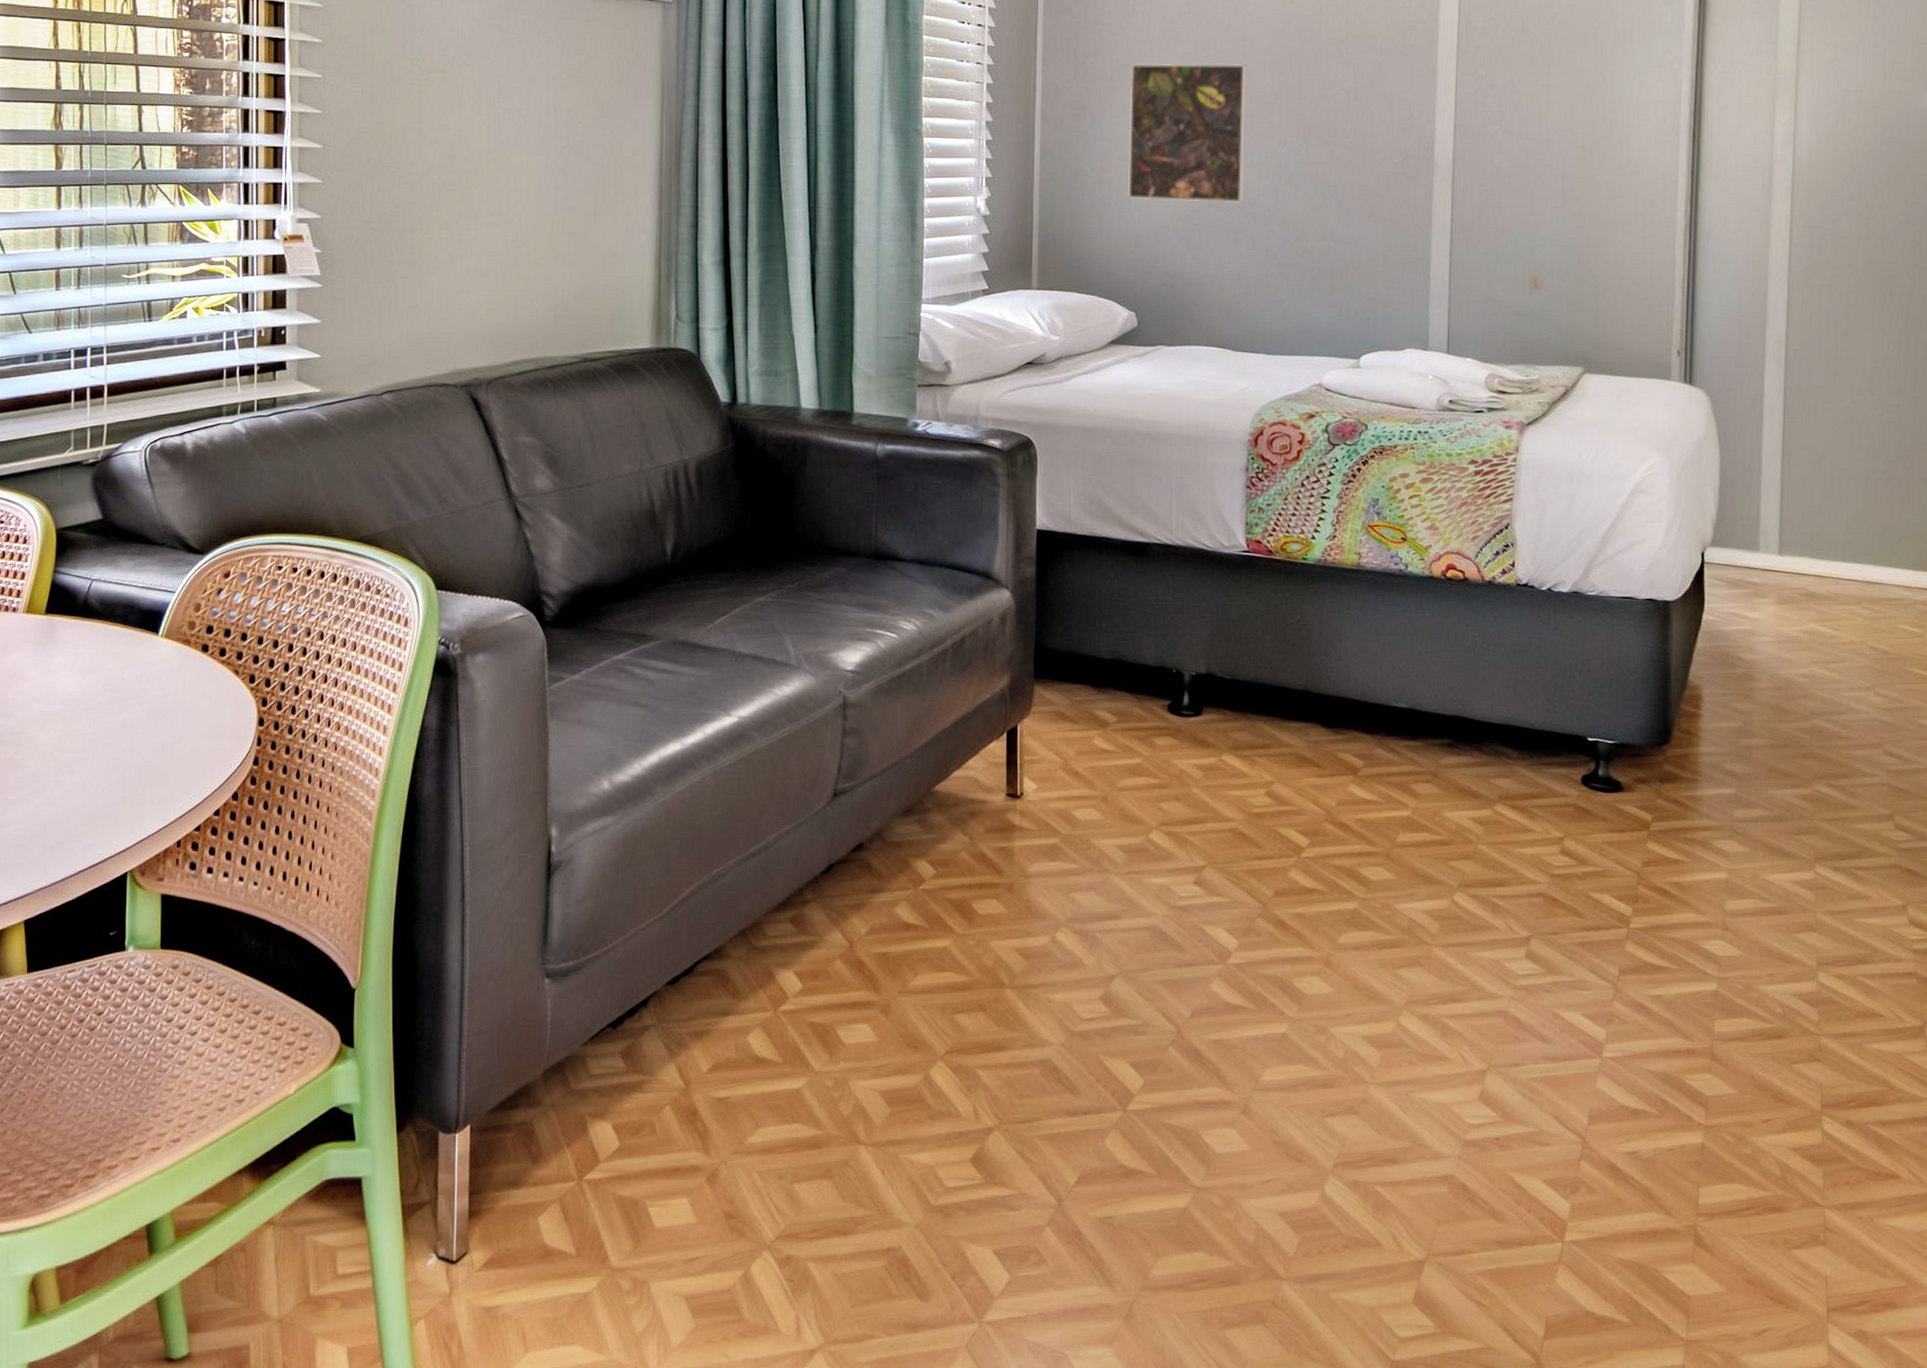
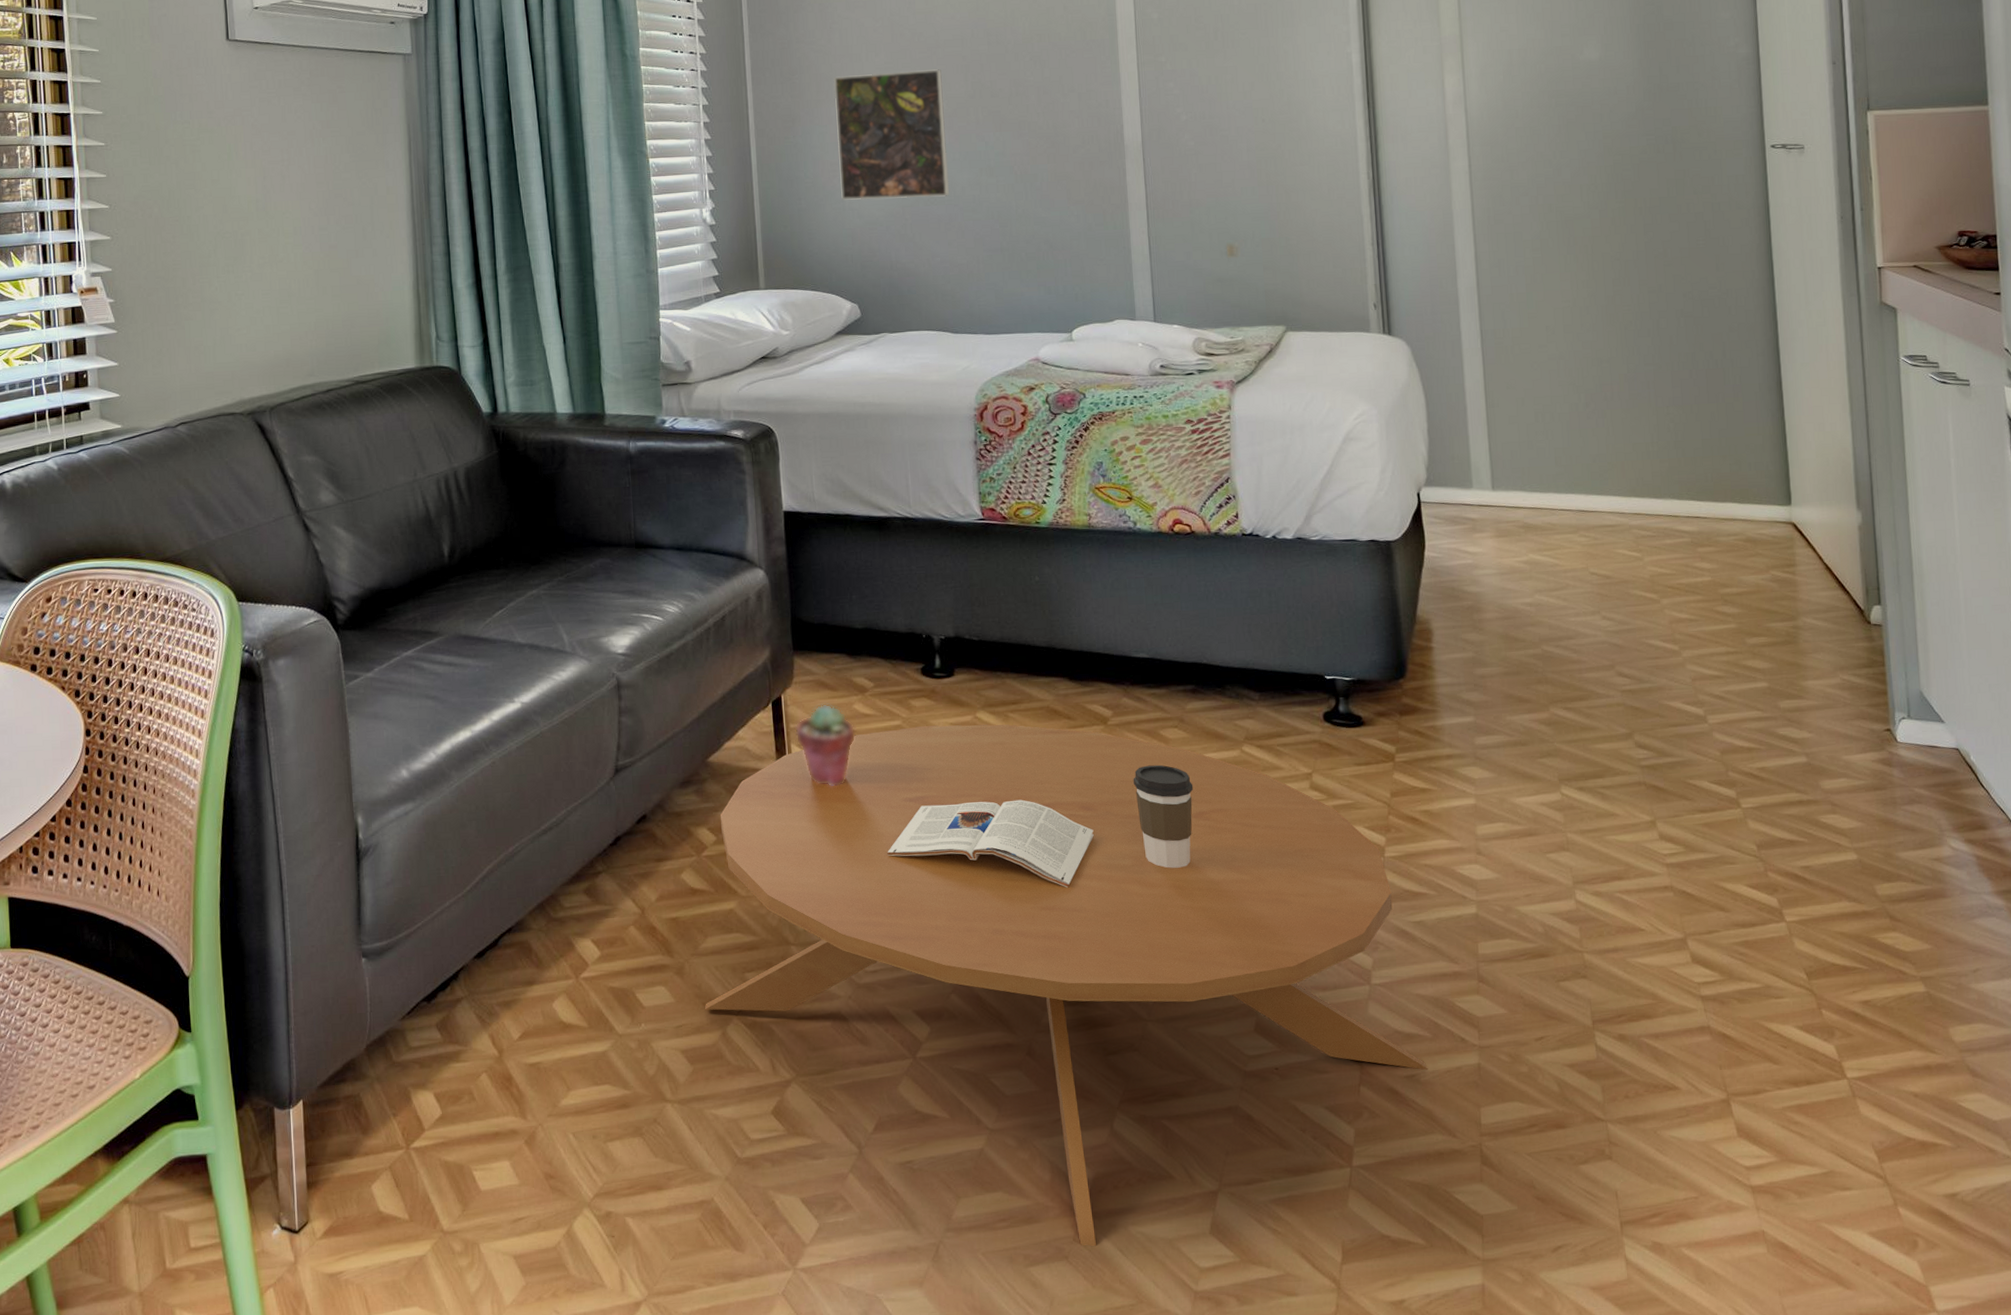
coffee table: none [908,765,1651,1312] -> present [704,724,1428,1247]
potted succulent: none [1029,737,1093,823] -> present [795,704,856,786]
magazine: none [1115,848,1333,943] -> present [887,799,1094,888]
coffee cup: none [1378,820,1441,928] -> present [1133,765,1194,869]

